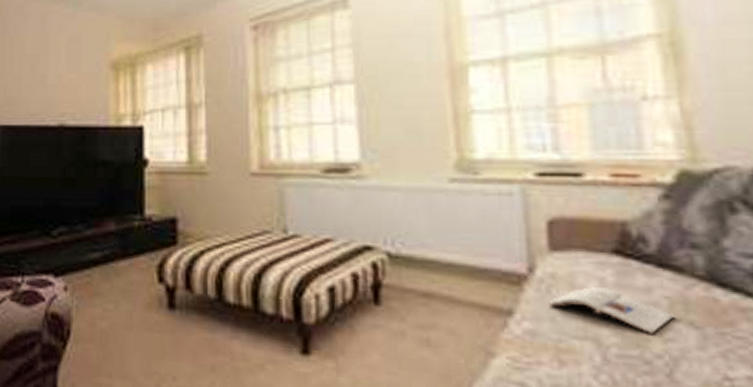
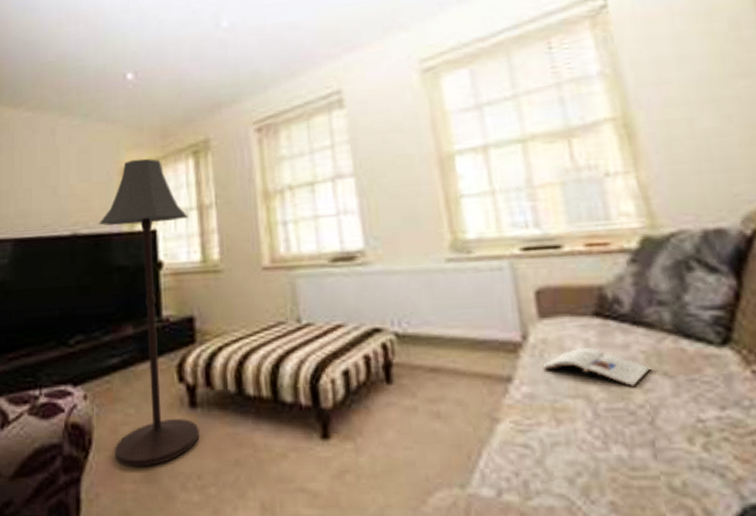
floor lamp: none [86,51,177,364] -> present [99,158,200,468]

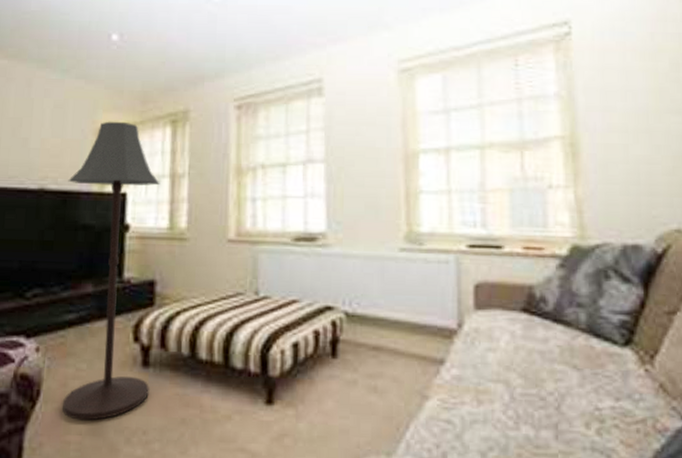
magazine: present [542,348,650,386] -> none [472,339,563,376]

